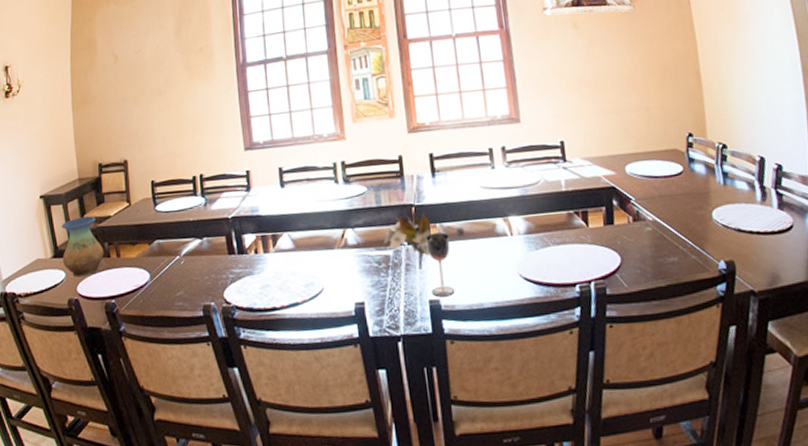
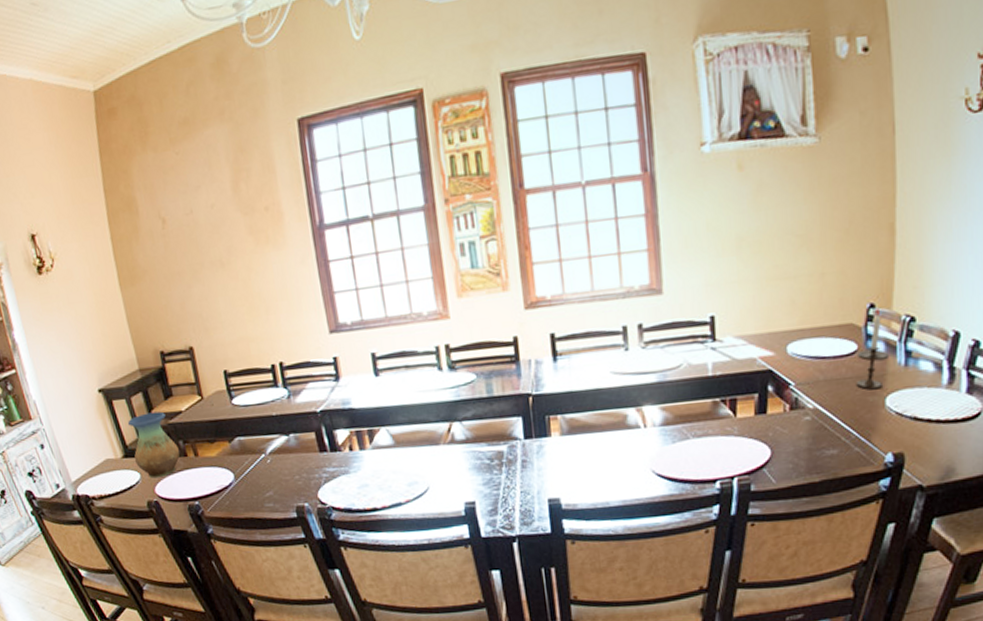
flower arrangement: present [383,205,465,269] -> none [495,395,591,466]
wineglass: present [426,232,454,297] -> none [545,425,576,496]
candlestick: none [684,137,709,205] -> present [857,309,888,390]

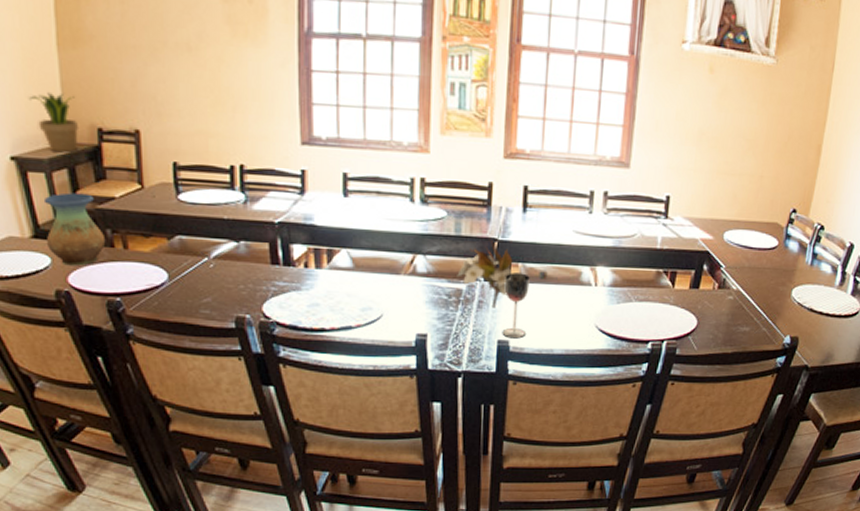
potted plant: none [105,327,147,380] -> present [29,91,80,153]
flower arrangement: none [495,395,591,466] -> present [457,239,548,308]
wineglass: none [545,425,576,496] -> present [502,272,530,339]
candlestick: present [857,309,888,390] -> none [773,214,800,282]

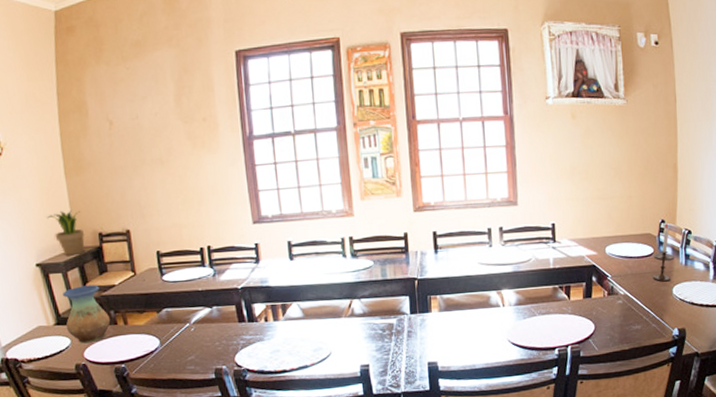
flower arrangement: present [457,239,548,308] -> none [387,279,462,336]
wineglass: present [502,272,530,339] -> none [427,303,450,360]
candlestick: none [773,214,800,282] -> present [653,224,674,282]

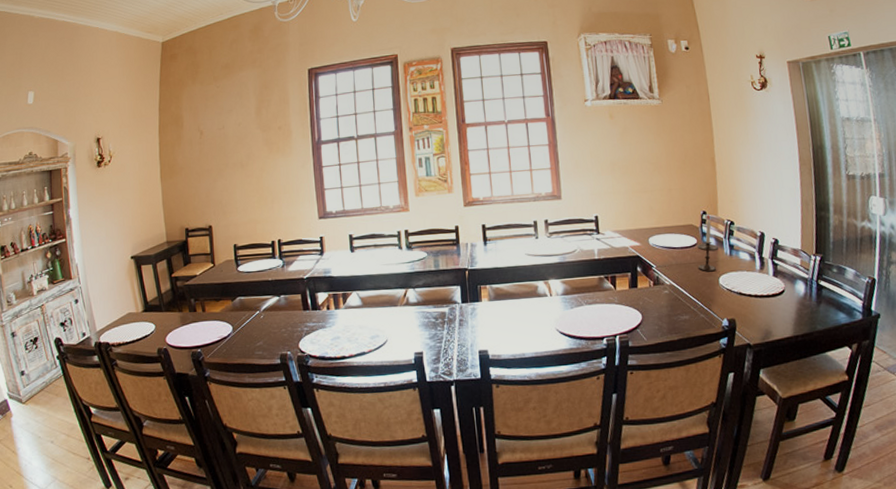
potted plant: present [47,210,85,256] -> none [143,209,174,249]
vase: present [62,285,111,344] -> none [151,275,191,329]

